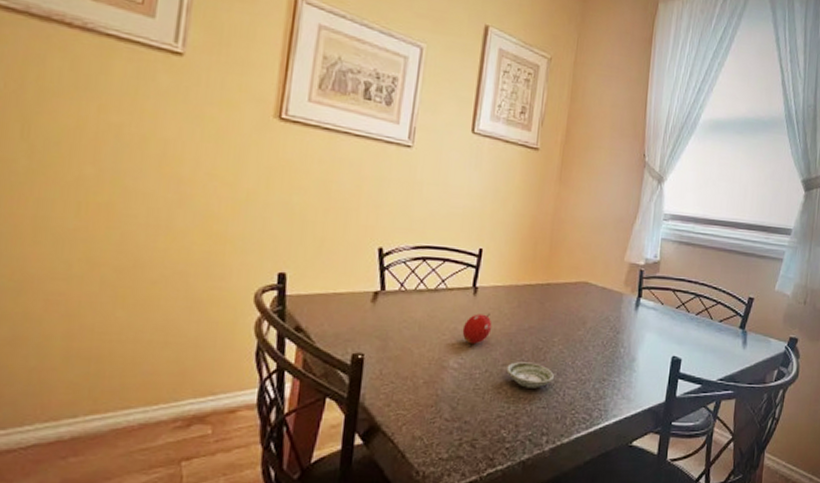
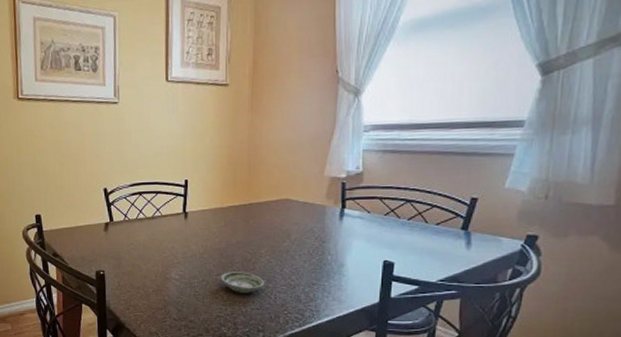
fruit: present [462,313,492,345] -> none [179,232,204,259]

